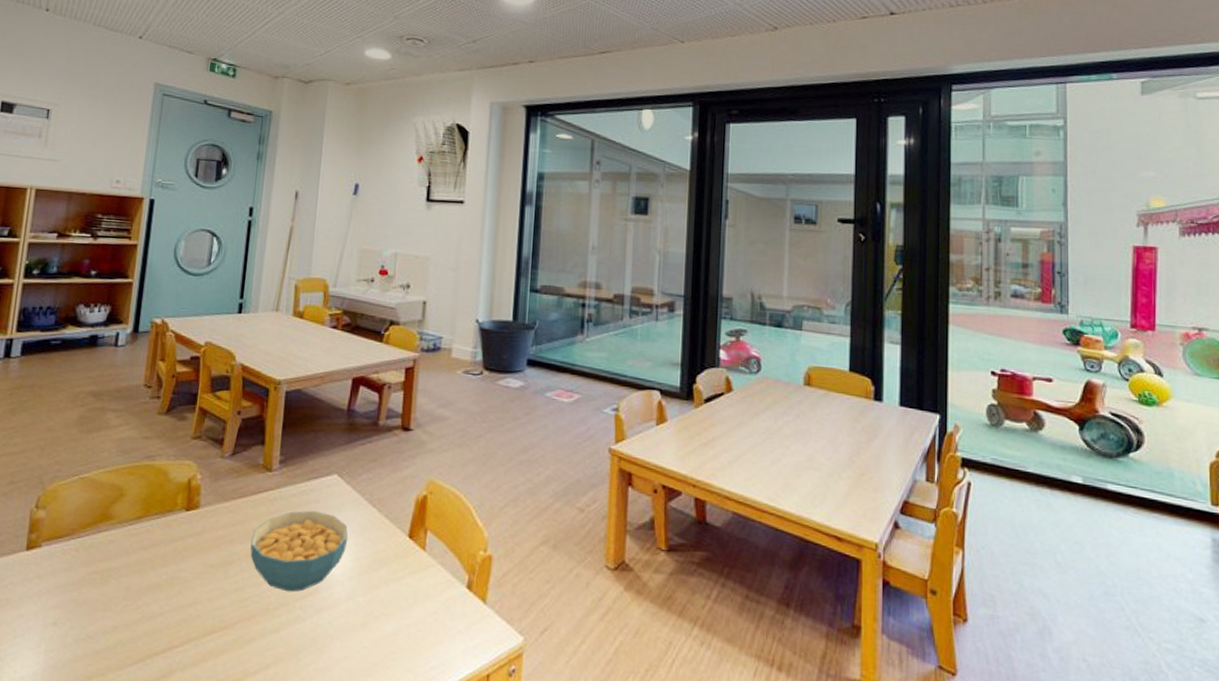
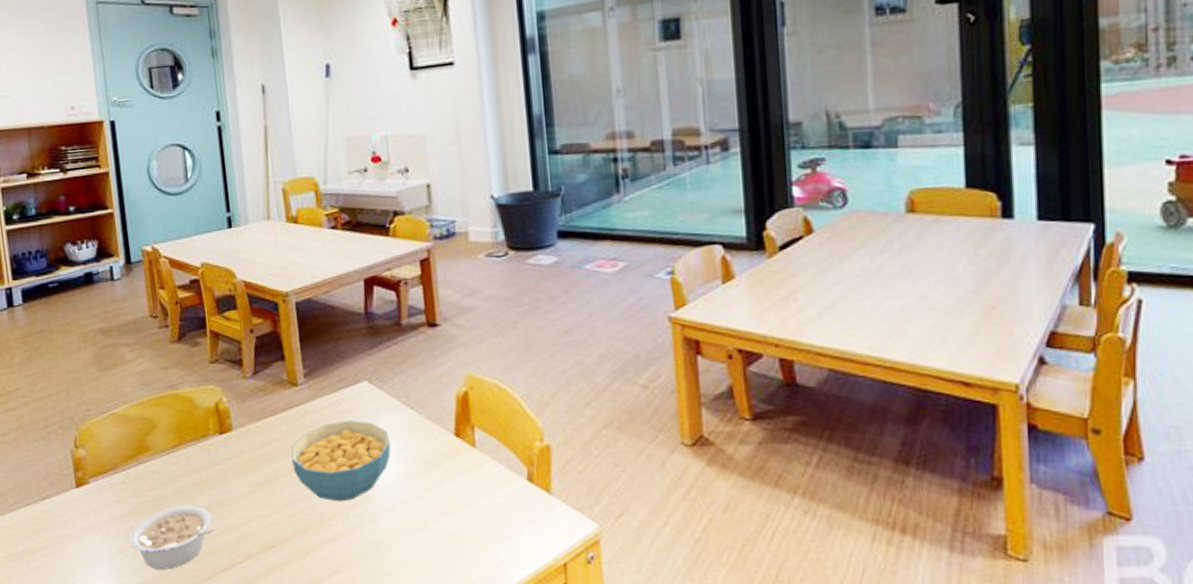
legume: none [68,580,159,648] -> present [129,506,214,570]

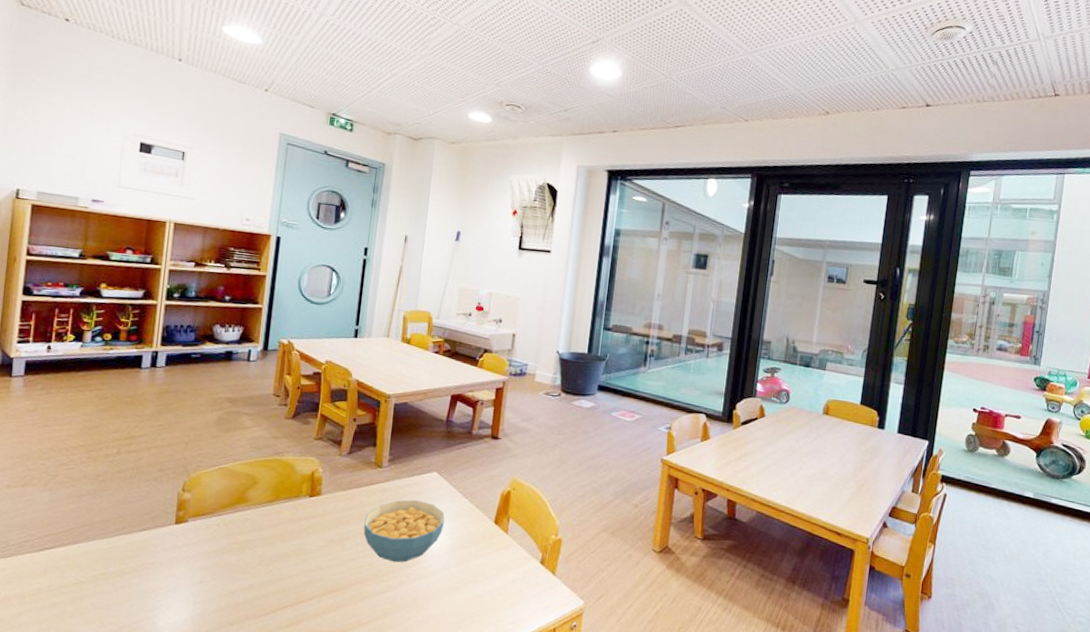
legume: present [129,506,214,570] -> none [212,550,287,601]

